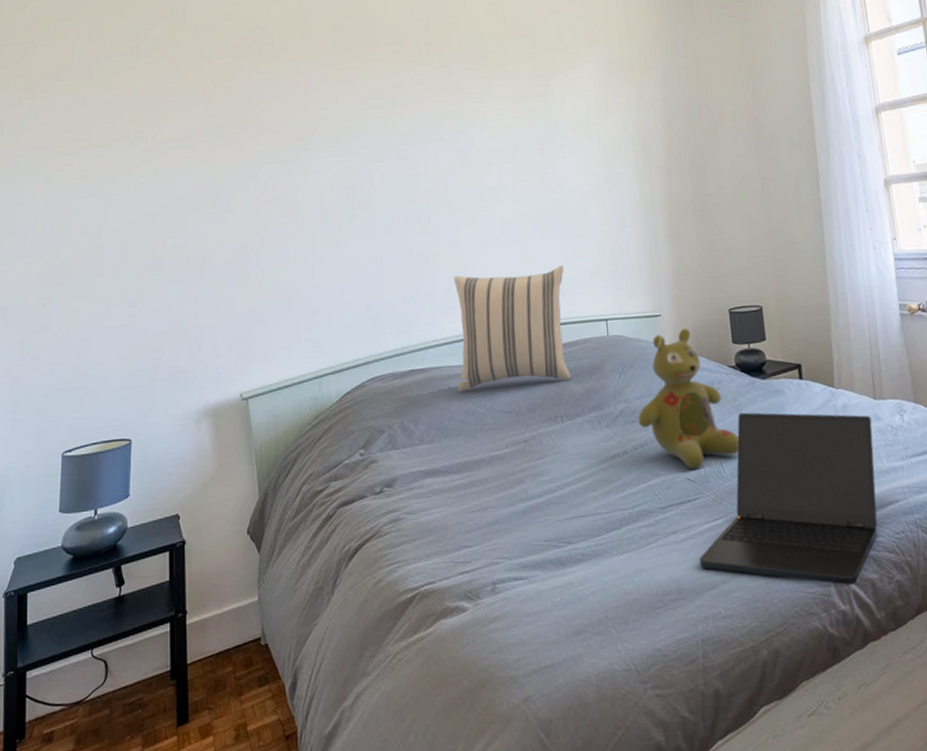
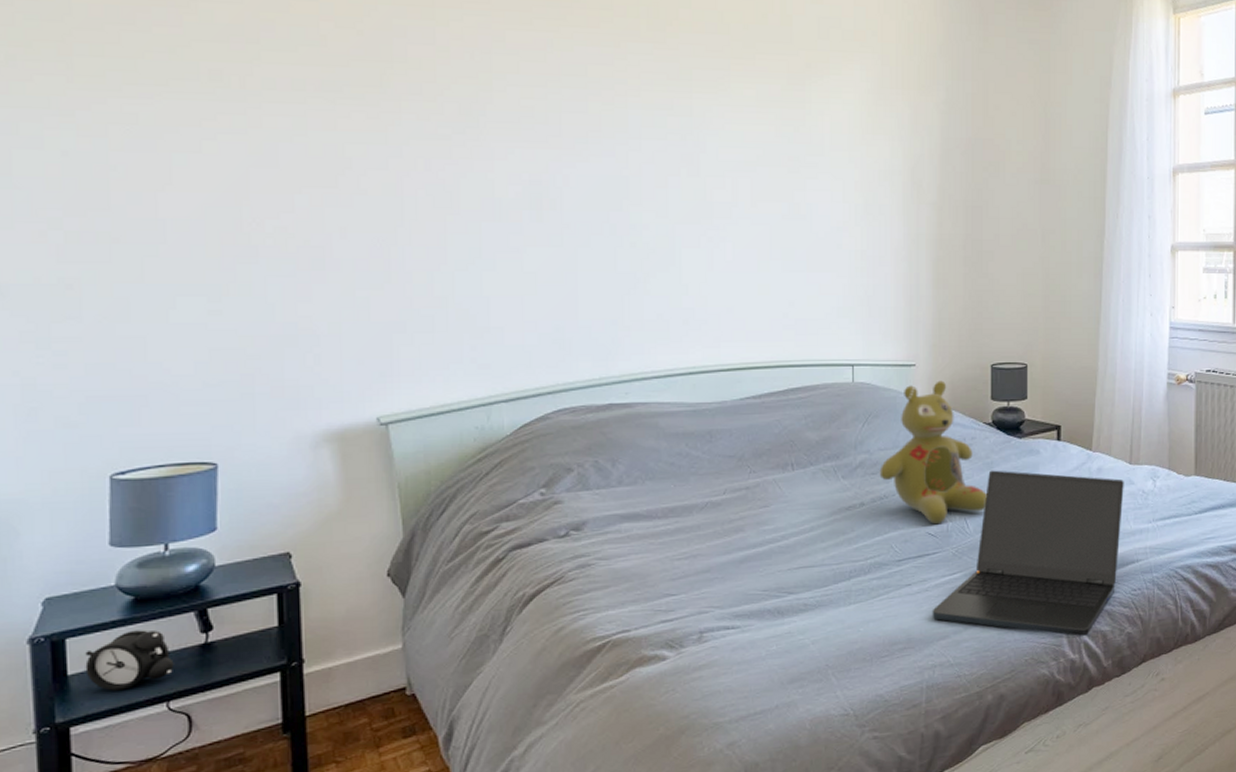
alarm clock: none [39,585,98,639] -> present [85,630,175,691]
pillow: present [453,265,572,392] -> none [668,301,808,431]

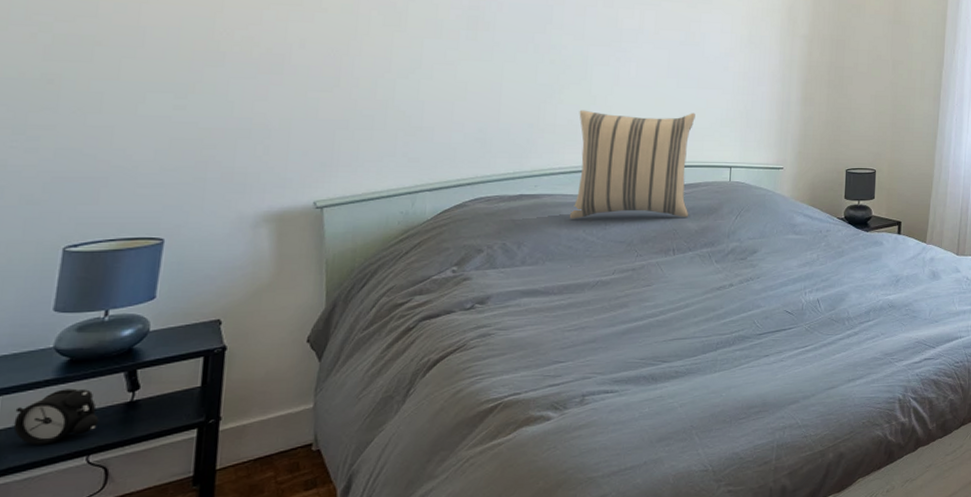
pillow: none [668,301,808,431] -> present [569,110,696,219]
stuffed bear: present [879,380,987,525] -> none [747,182,837,304]
laptop: present [932,470,1124,636] -> none [785,258,952,402]

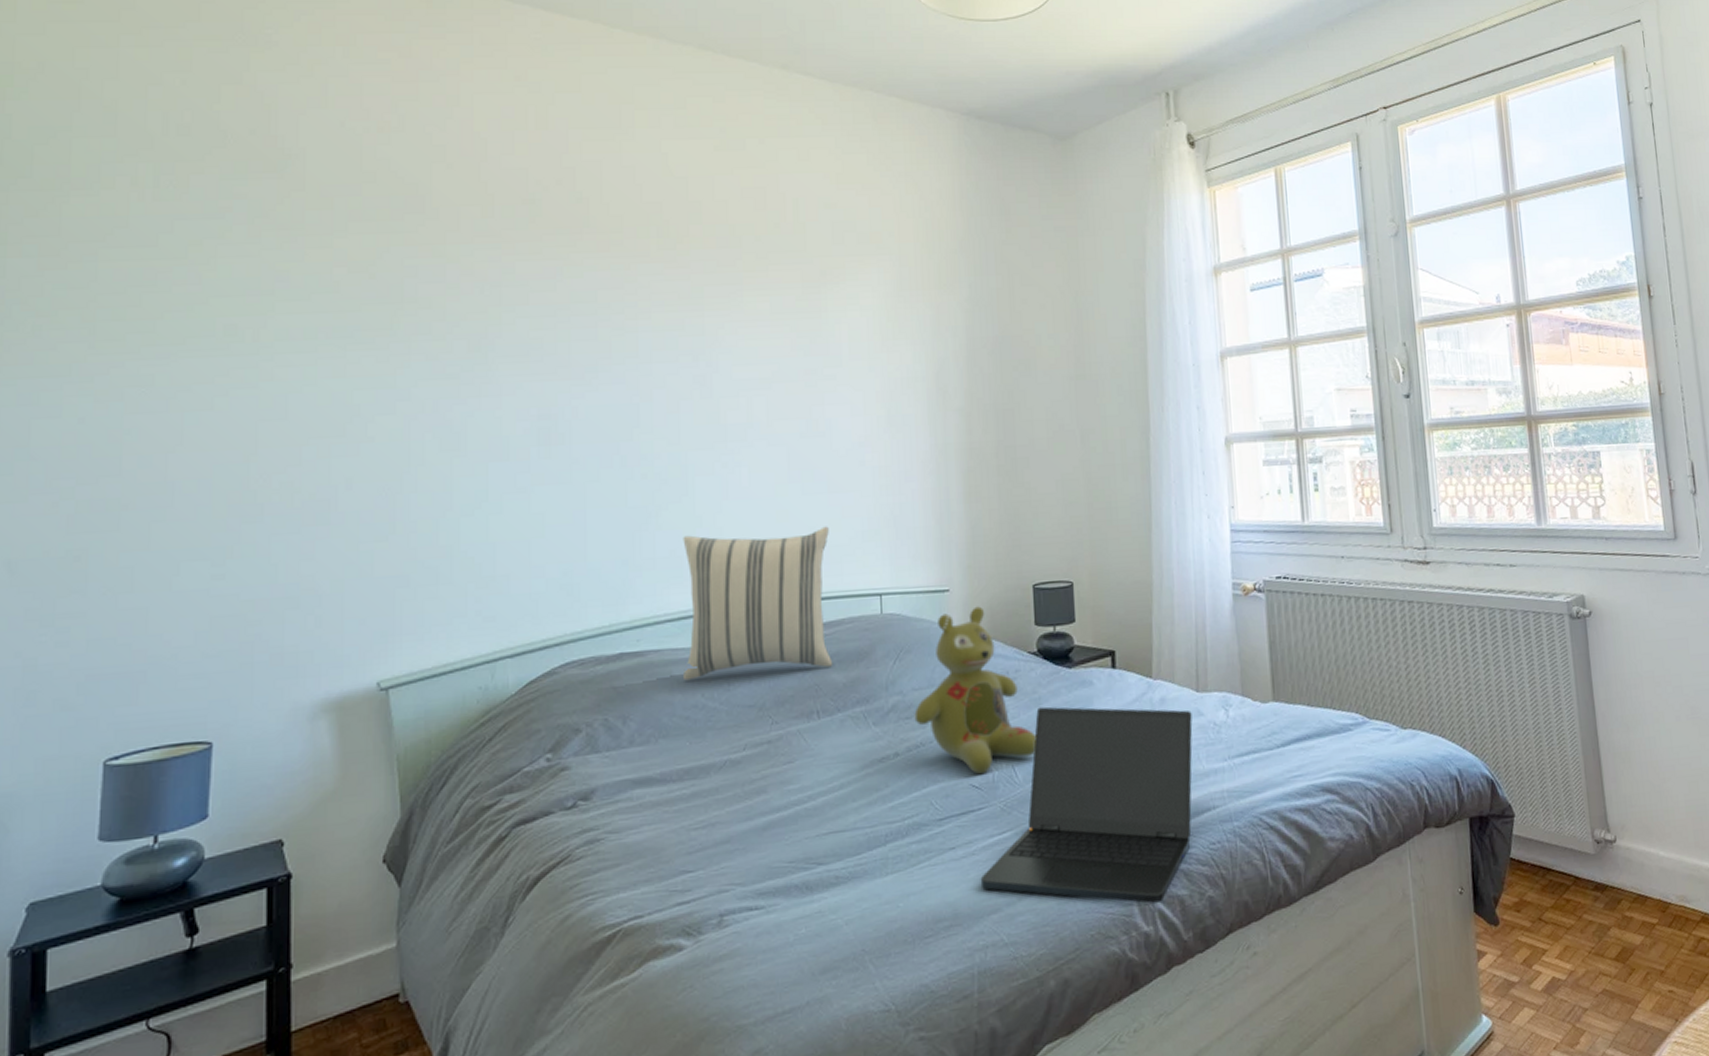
alarm clock: present [13,388,99,445] -> none [64,935,157,1009]
stuffed bear: none [747,182,837,304] -> present [914,606,1036,775]
laptop: none [785,258,952,402] -> present [980,706,1193,904]

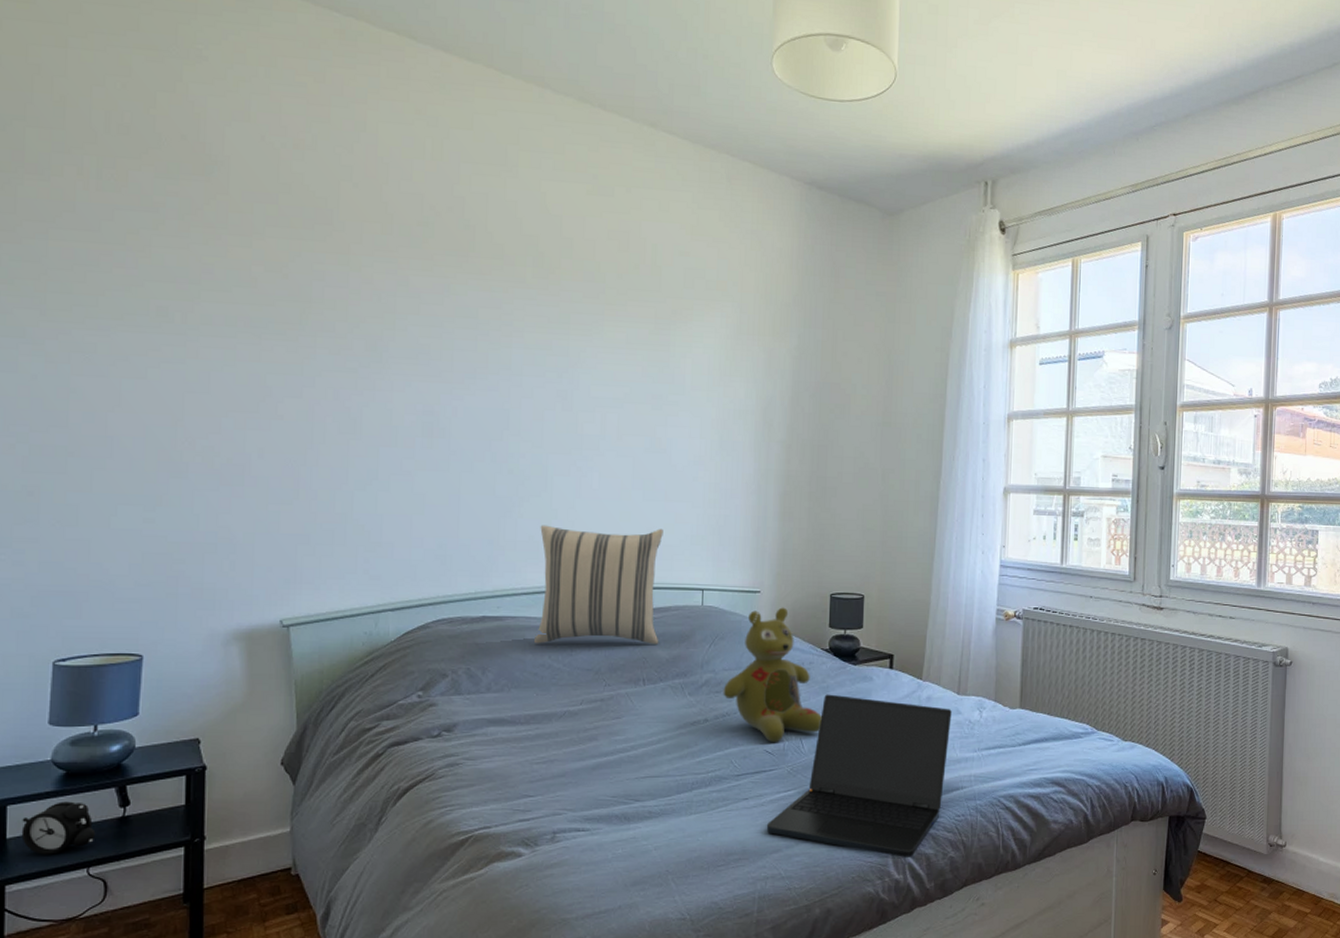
alarm clock: none [64,935,157,1009] -> present [21,801,96,855]

